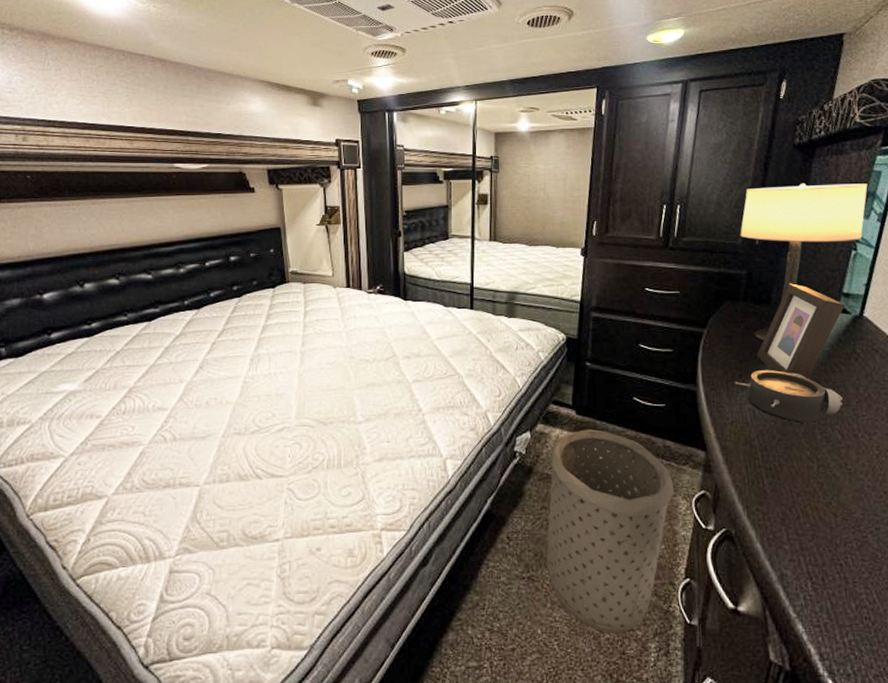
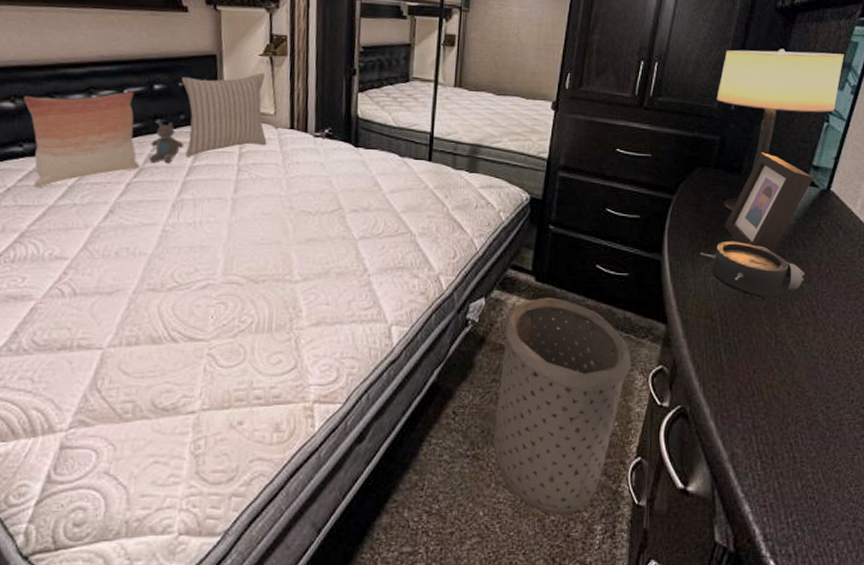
pillow: none [126,264,222,350] -> present [23,92,140,188]
stuffed animal: none [230,288,258,323] -> present [149,121,184,163]
pillow: none [253,240,327,317] -> present [182,72,267,157]

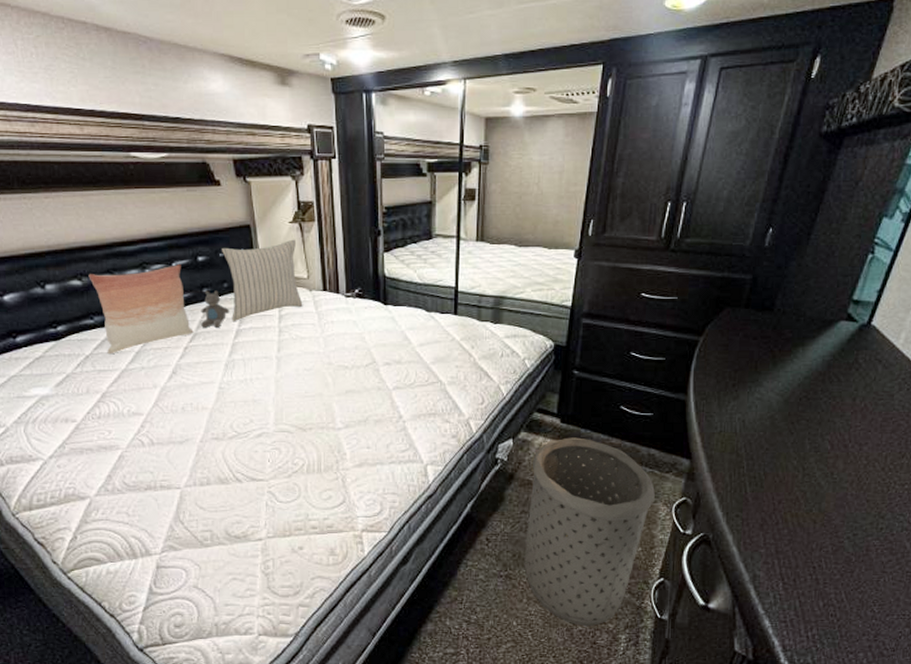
alarm clock: present [700,242,804,297] -> none [727,380,837,432]
table lamp: present [716,49,844,212] -> none [749,178,897,350]
picture frame: present [724,152,813,252] -> none [753,289,853,389]

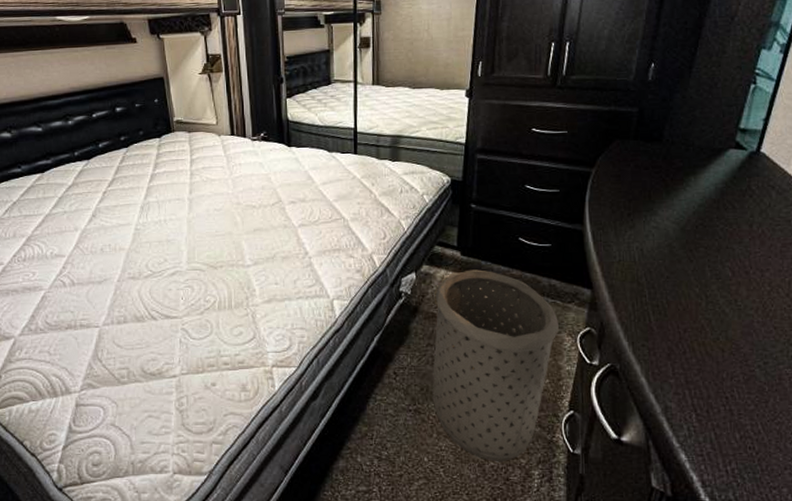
pillow: present [88,264,194,355] -> none [17,115,112,201]
stuffed animal: present [201,290,230,328] -> none [118,138,145,173]
pillow: present [222,239,303,321] -> none [138,89,213,166]

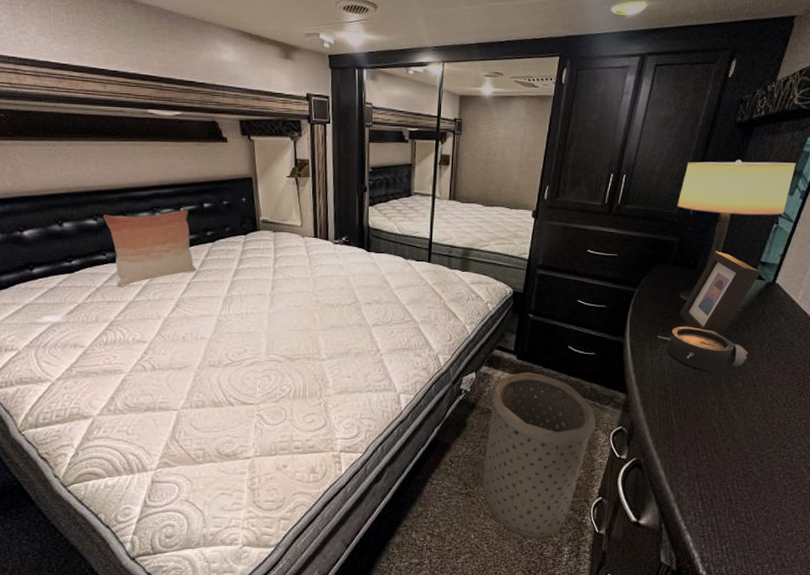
pillow: none [17,115,112,201] -> present [103,209,197,288]
alarm clock: none [623,209,735,260] -> present [657,327,748,372]
table lamp: none [632,13,771,180] -> present [677,159,796,302]
picture frame: none [646,120,741,217] -> present [679,251,761,335]

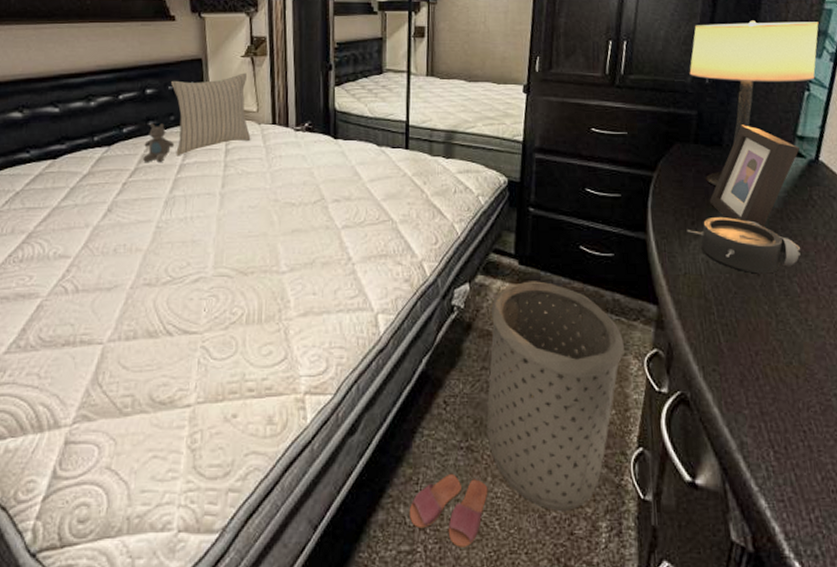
pillow: present [103,209,197,288] -> none [30,97,135,191]
stuffed animal: none [204,233,231,267] -> present [143,123,175,162]
pillow: none [226,191,296,261] -> present [171,73,251,155]
slippers: none [419,511,481,562] -> present [409,473,488,547]

